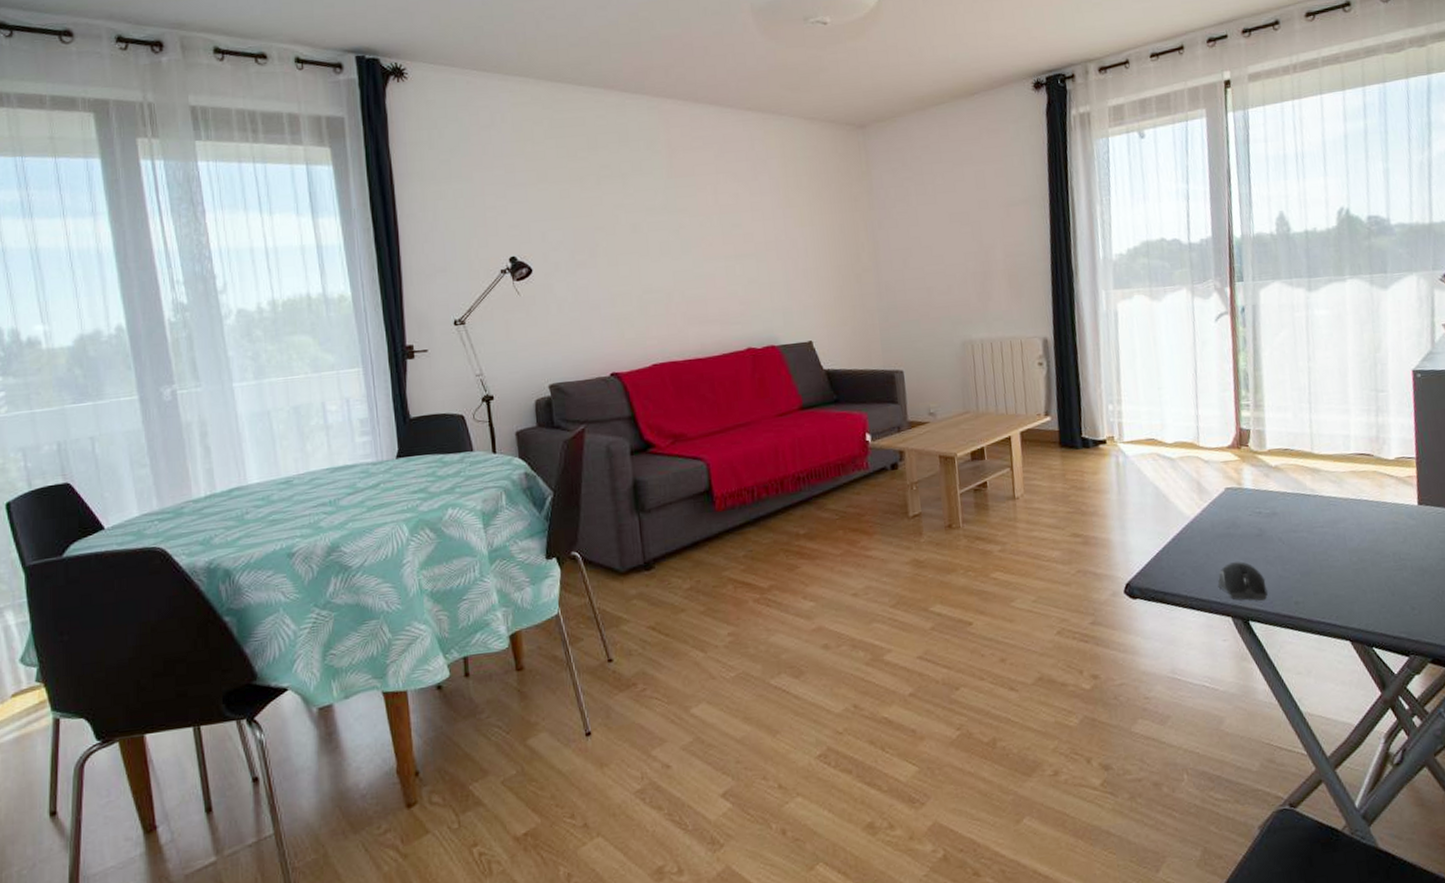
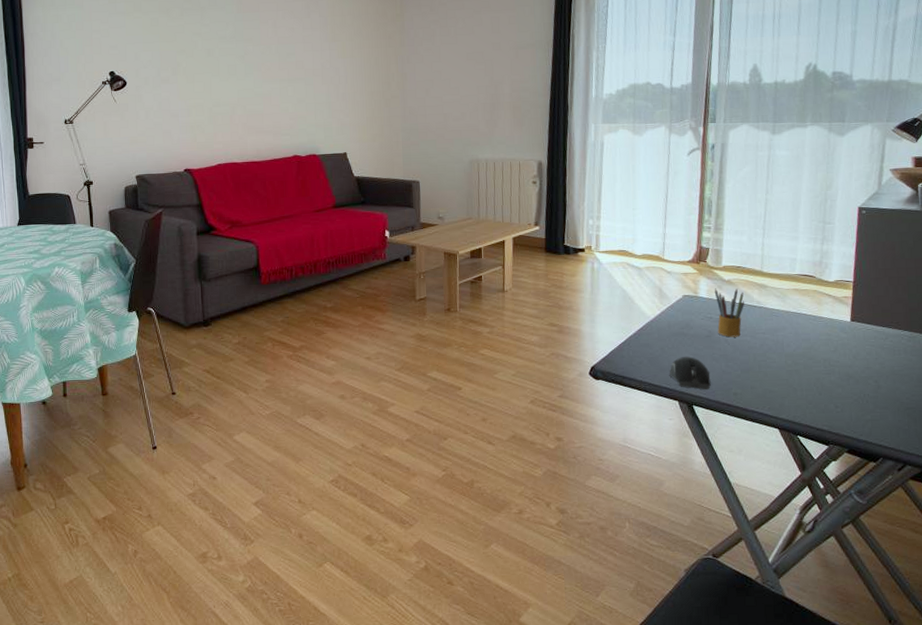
pencil box: none [1260,475,1298,535] -> present [714,288,745,337]

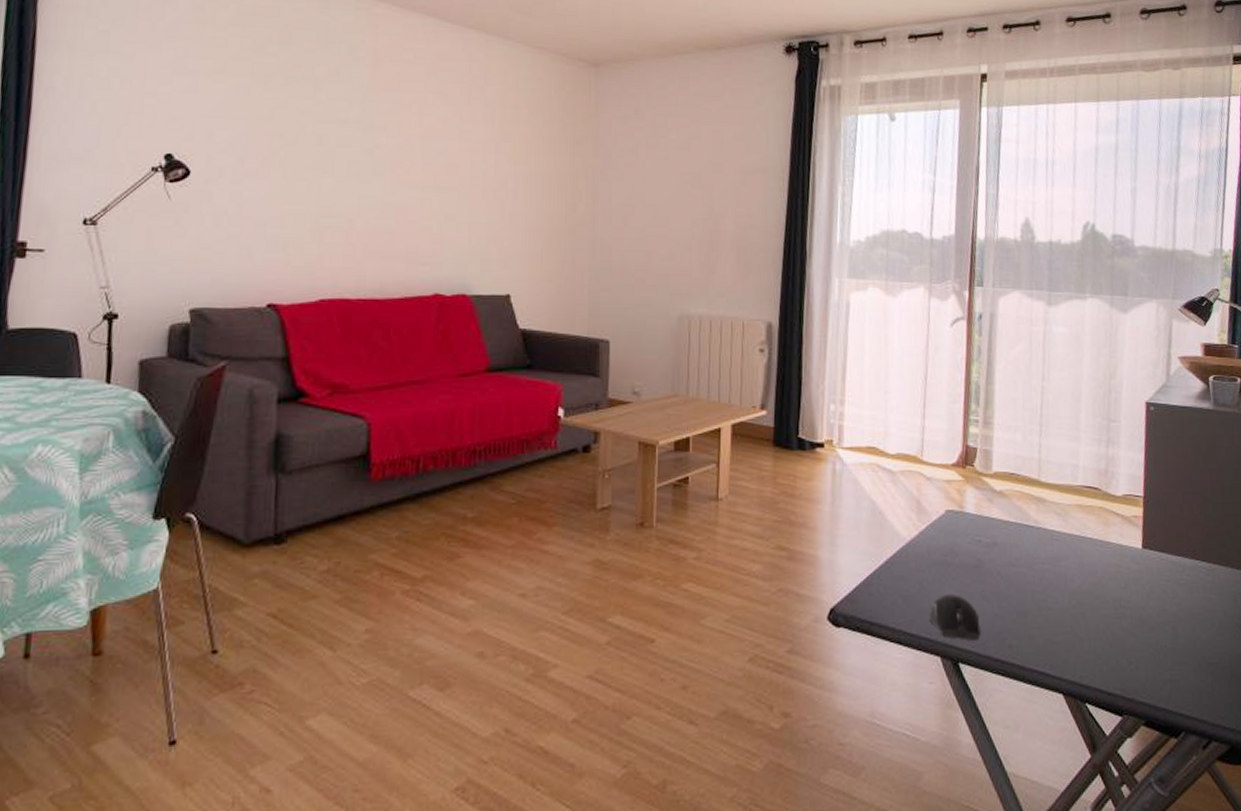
pencil box: present [714,288,745,337] -> none [983,501,1021,568]

